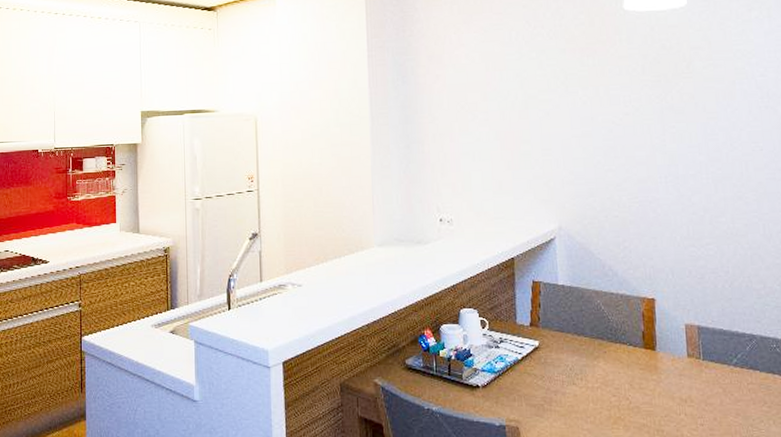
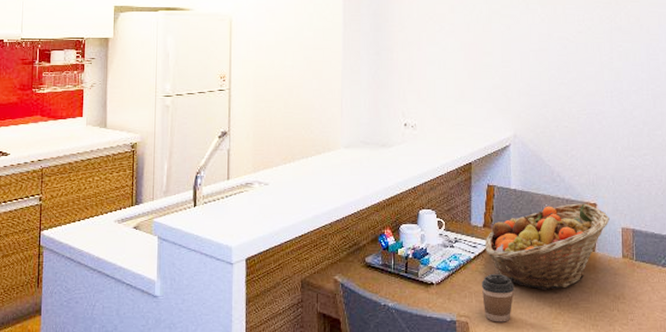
coffee cup: none [531,375,568,427] -> present [481,273,515,322]
fruit basket: none [532,298,671,393] -> present [484,203,610,290]

